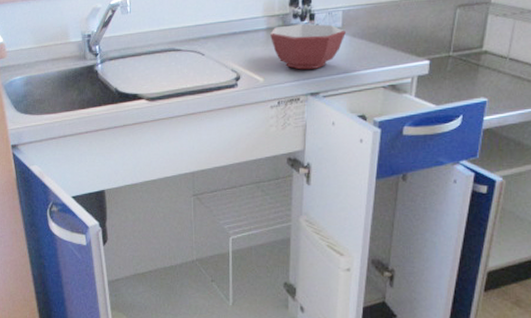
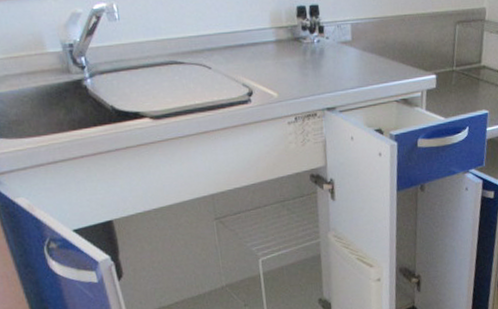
bowl: present [270,23,347,70] -> none [280,36,357,84]

